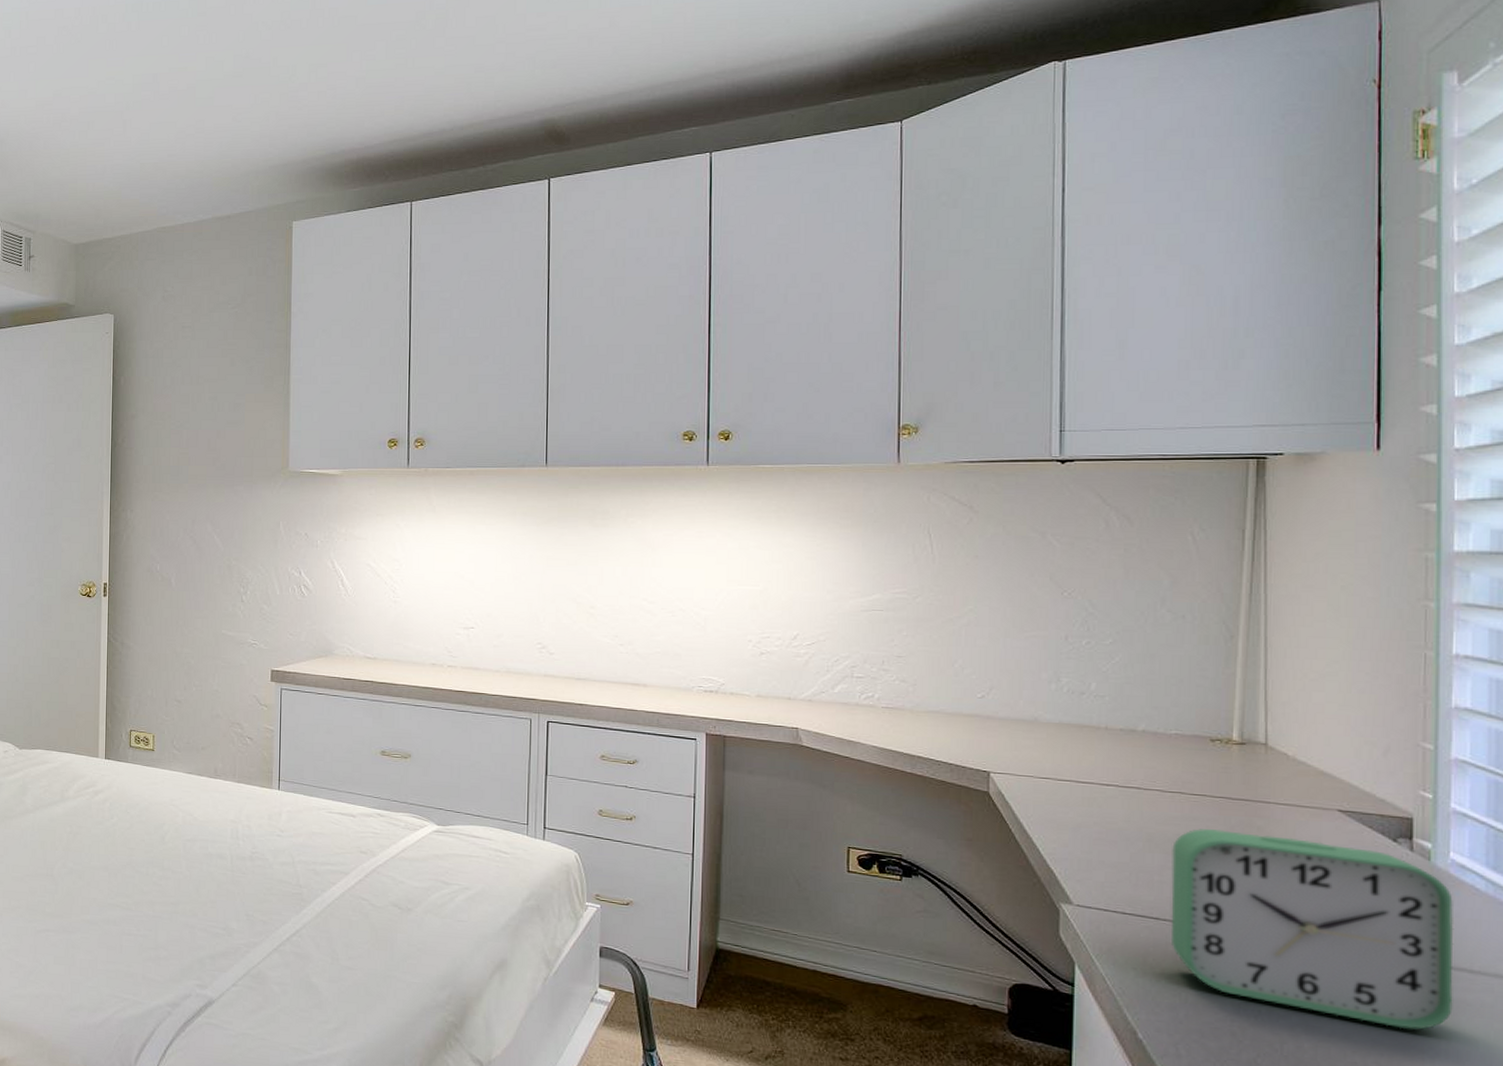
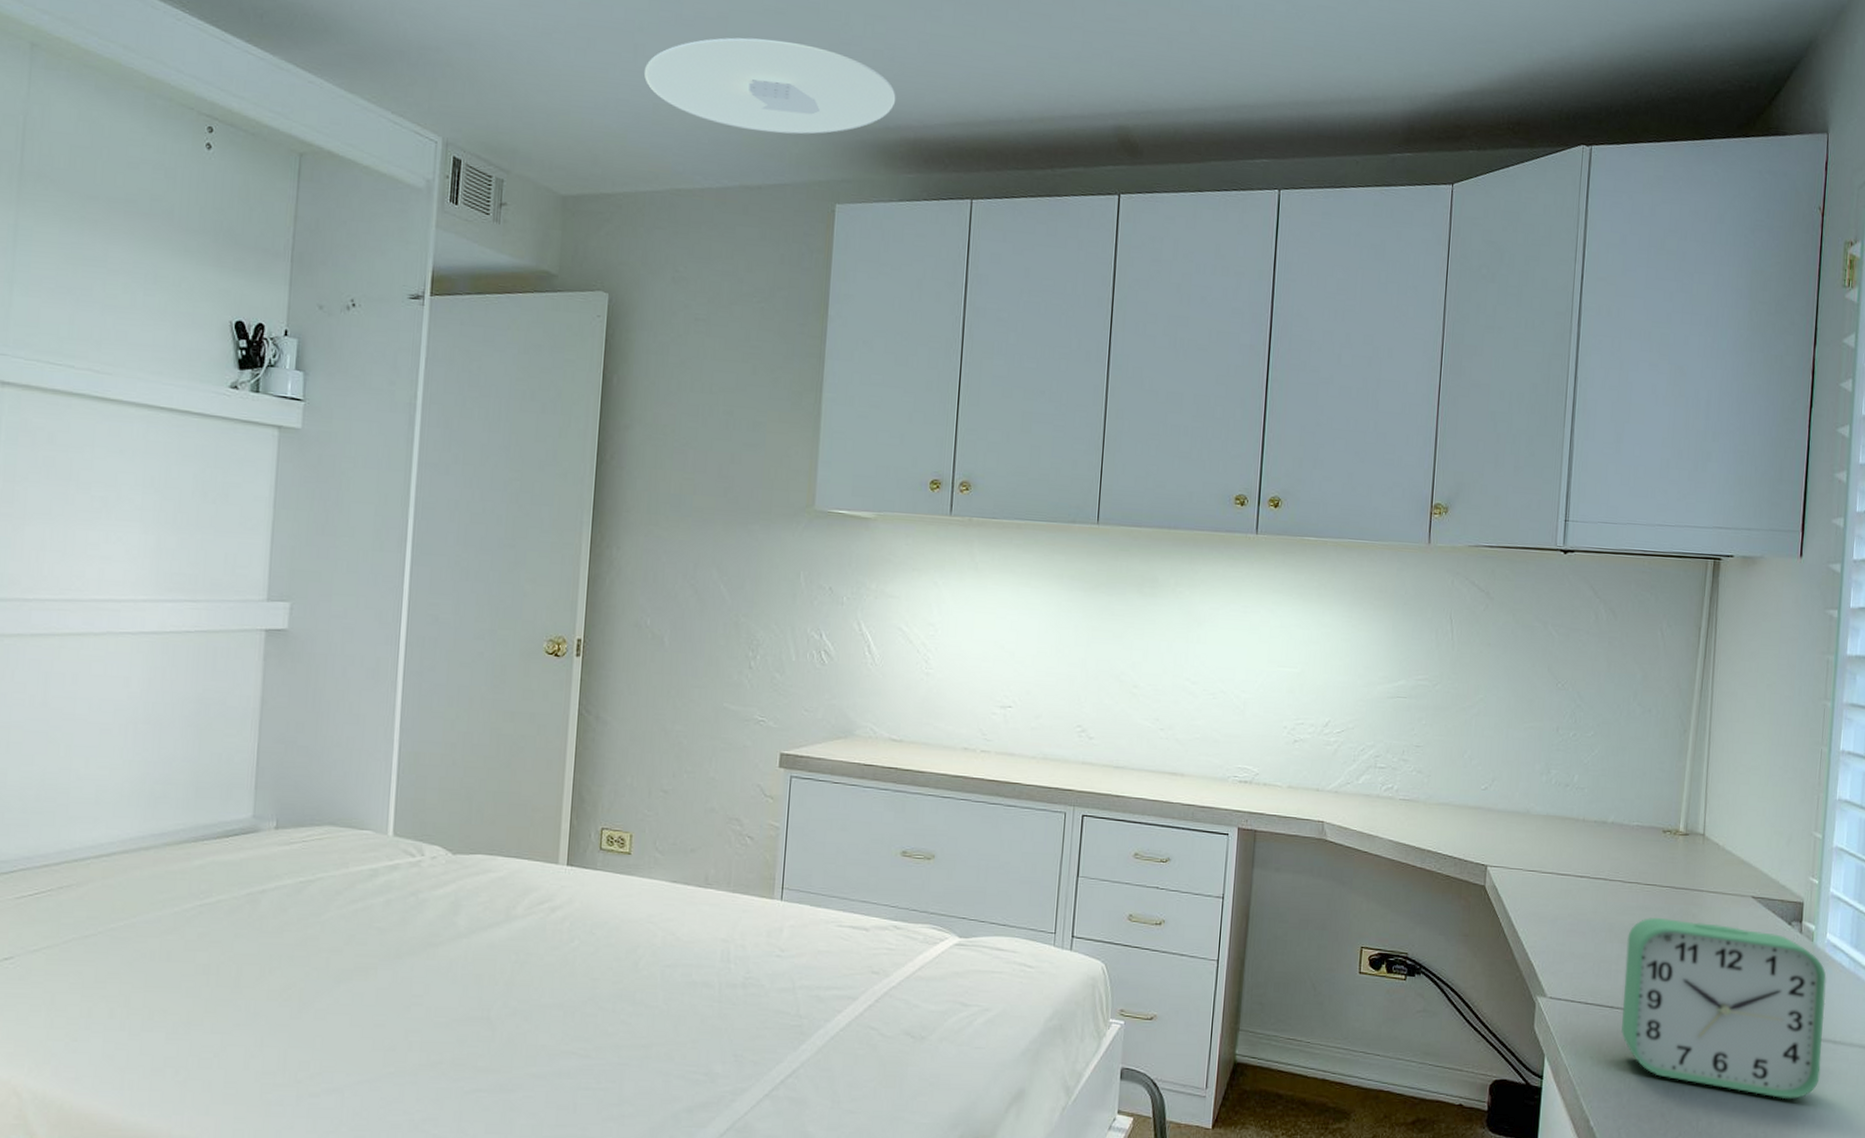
ceiling light: none [132,97,339,173] -> present [644,37,896,135]

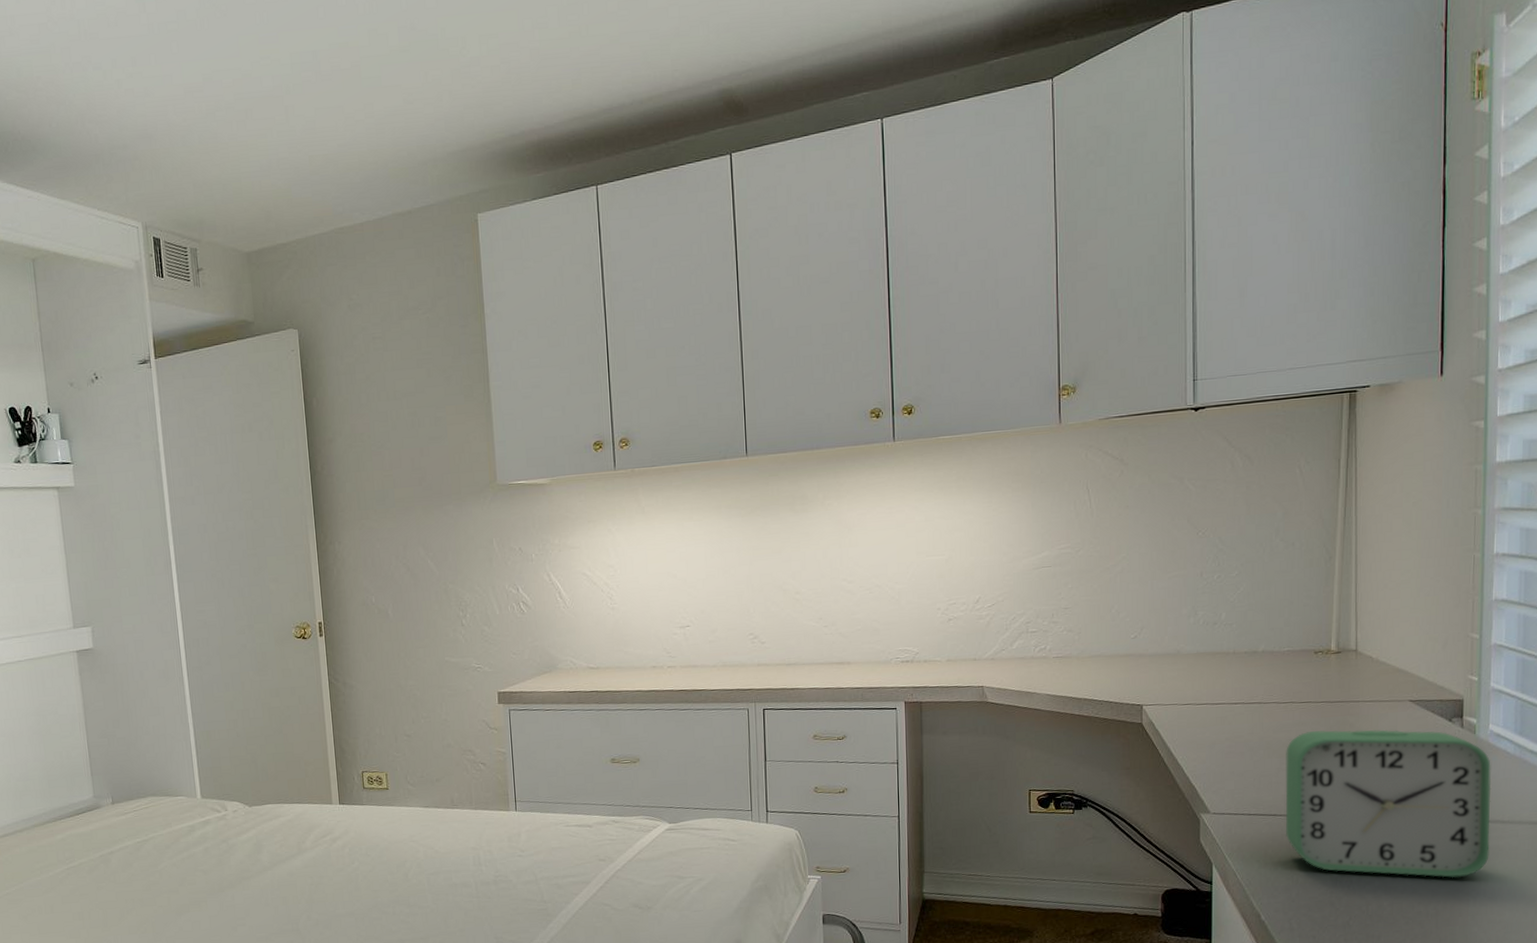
ceiling light: present [644,37,896,135] -> none [297,75,517,163]

